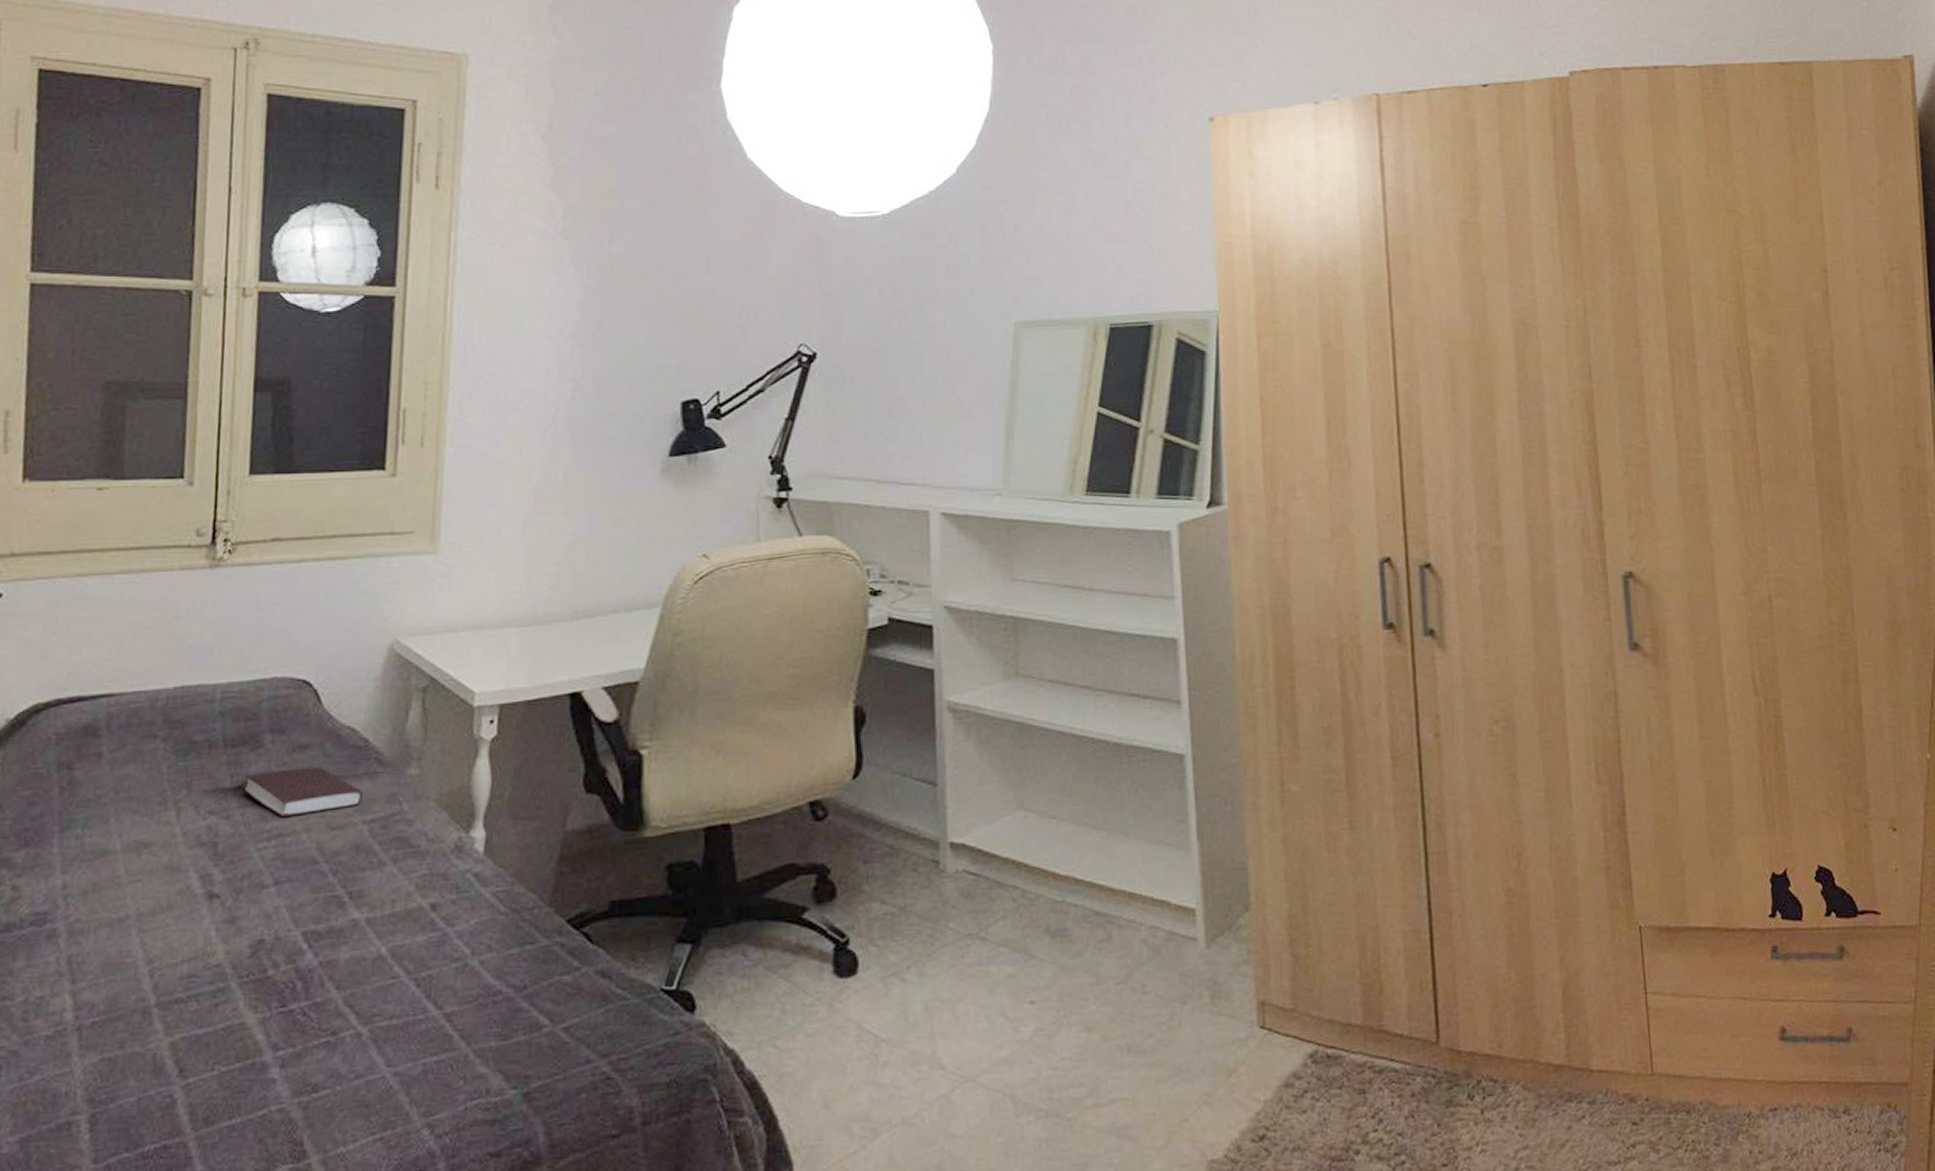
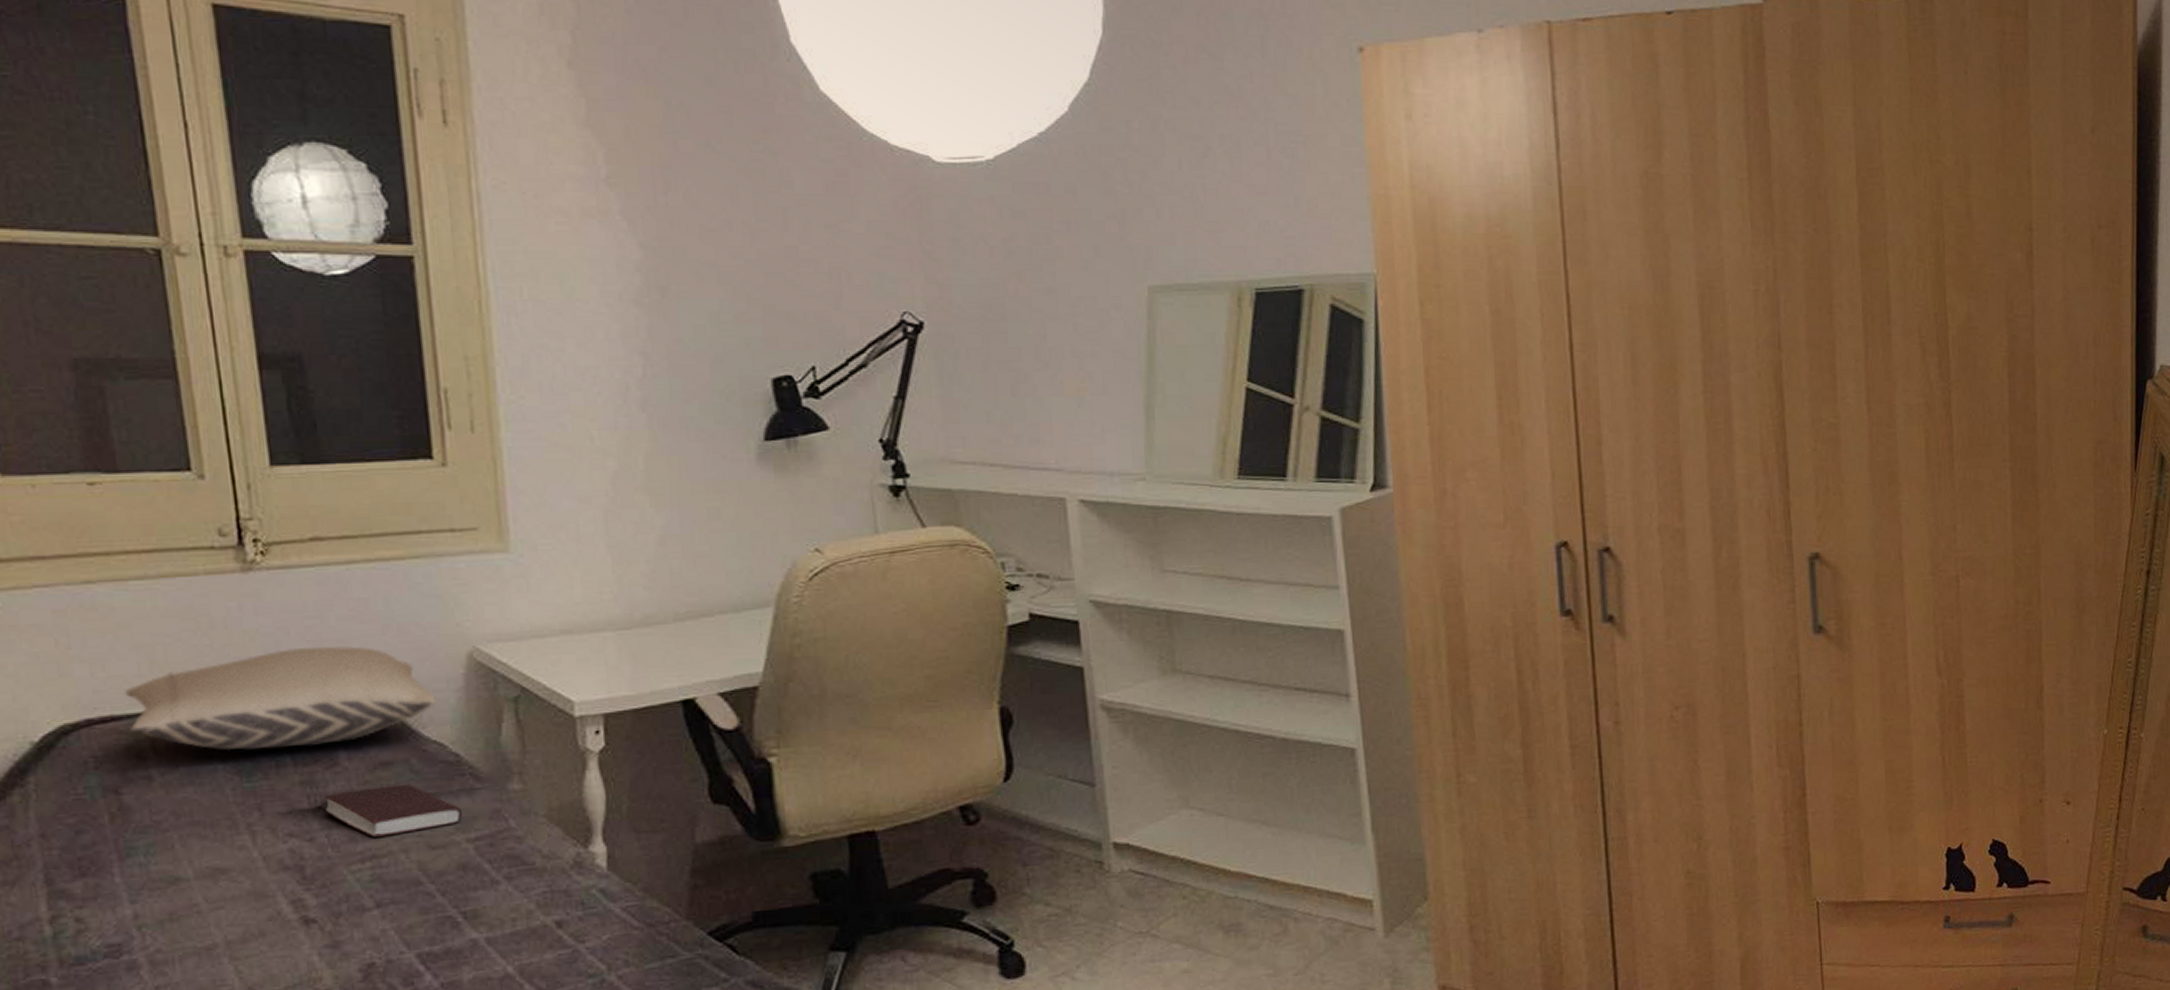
pillow: none [91,637,356,731] -> present [124,646,437,750]

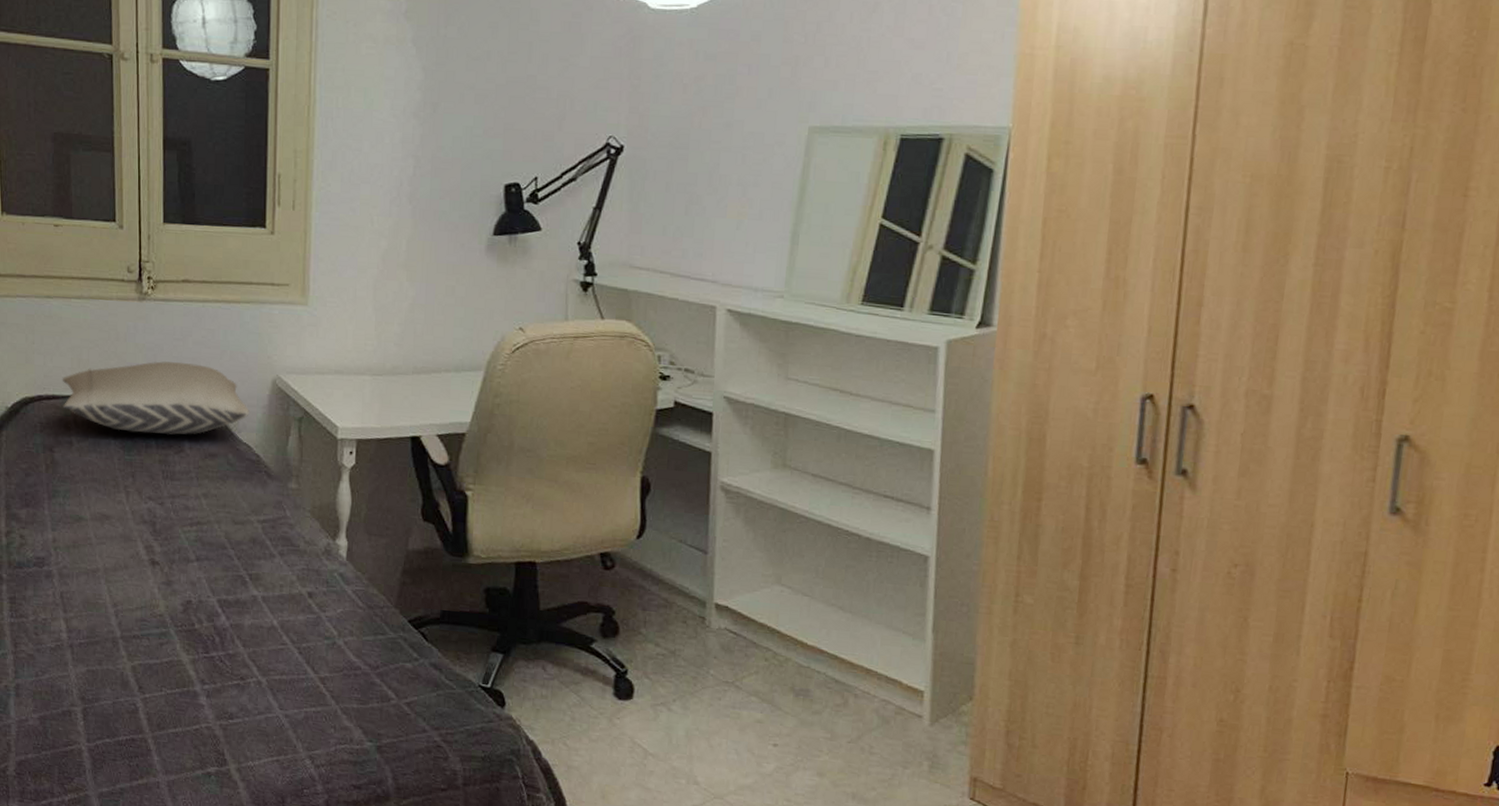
book: present [324,784,462,837] -> none [172,471,257,510]

